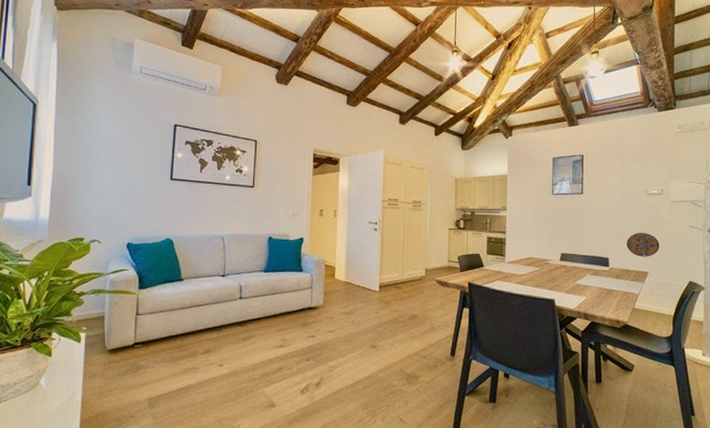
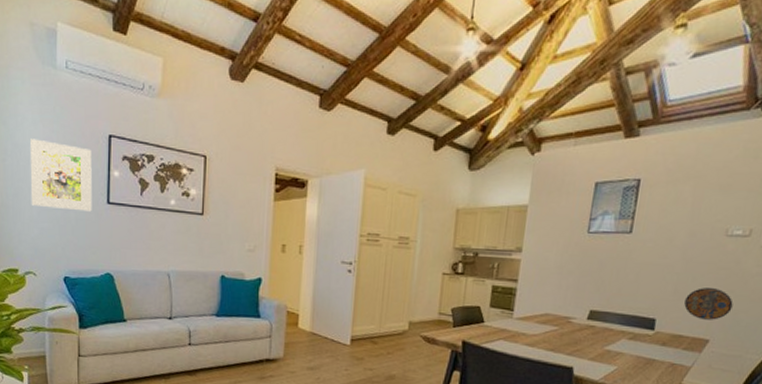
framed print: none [101,127,159,187] -> present [30,138,92,212]

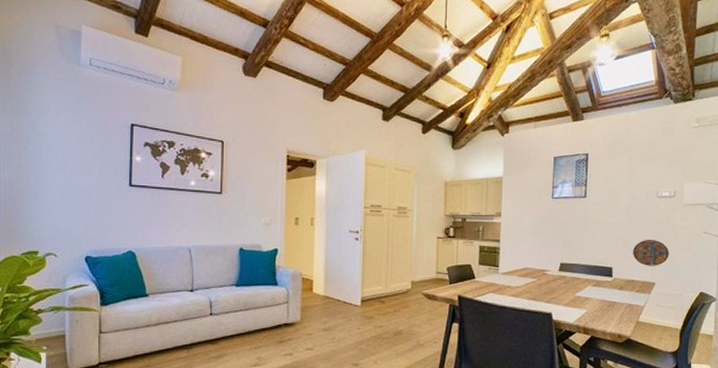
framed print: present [30,138,92,212] -> none [52,128,114,194]

